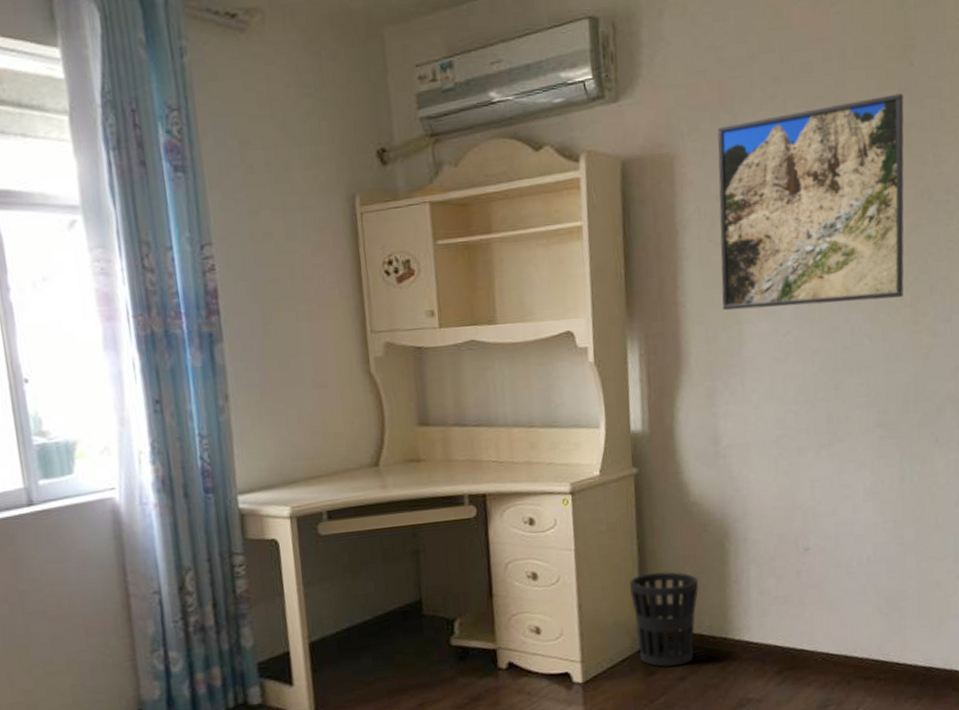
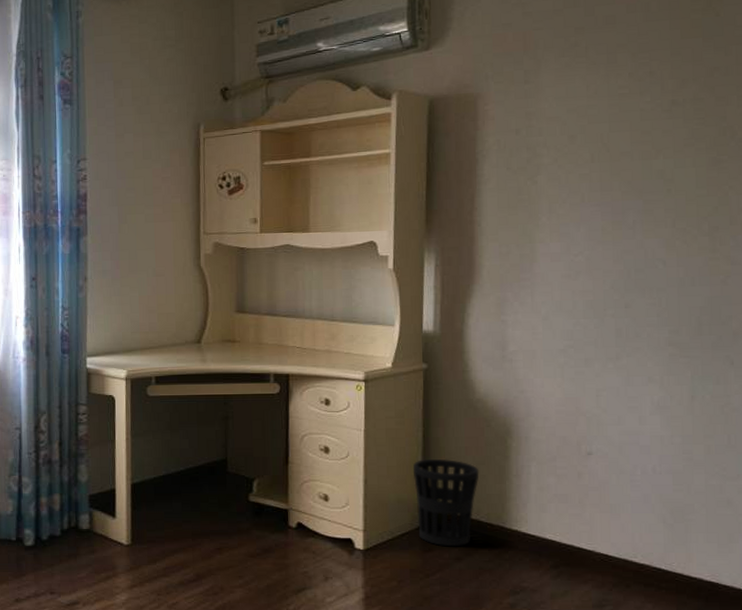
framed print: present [717,93,904,311] -> none [516,41,708,231]

